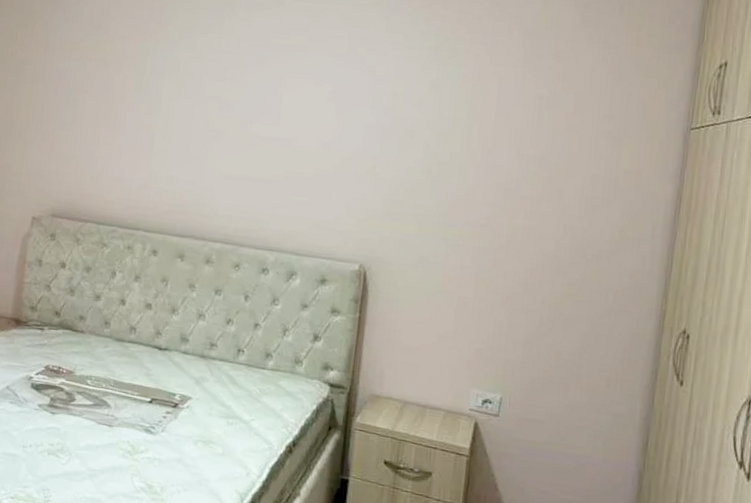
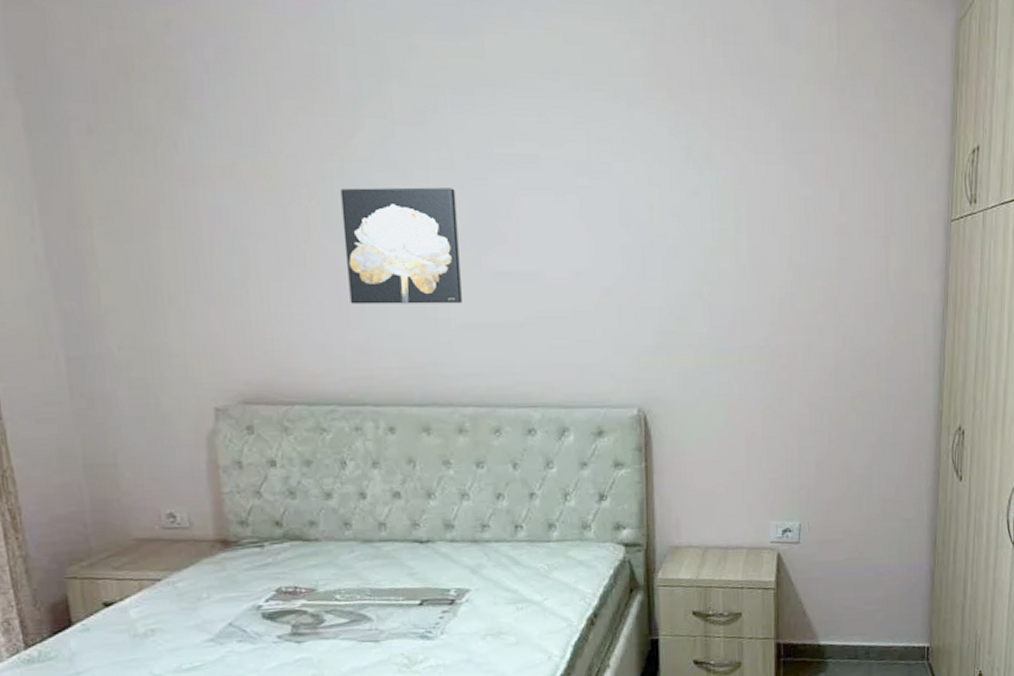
wall art: none [143,63,237,159] -> present [340,187,462,304]

